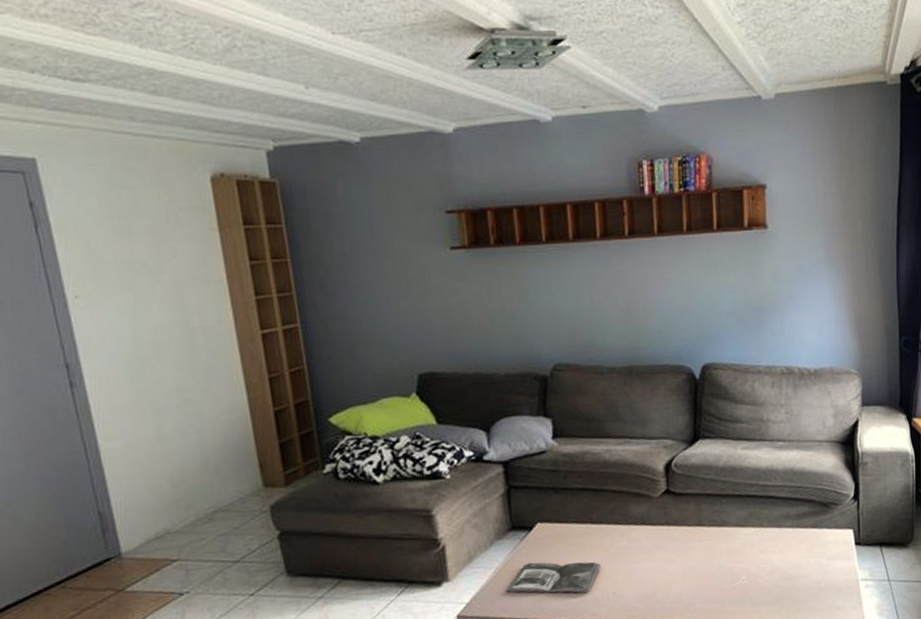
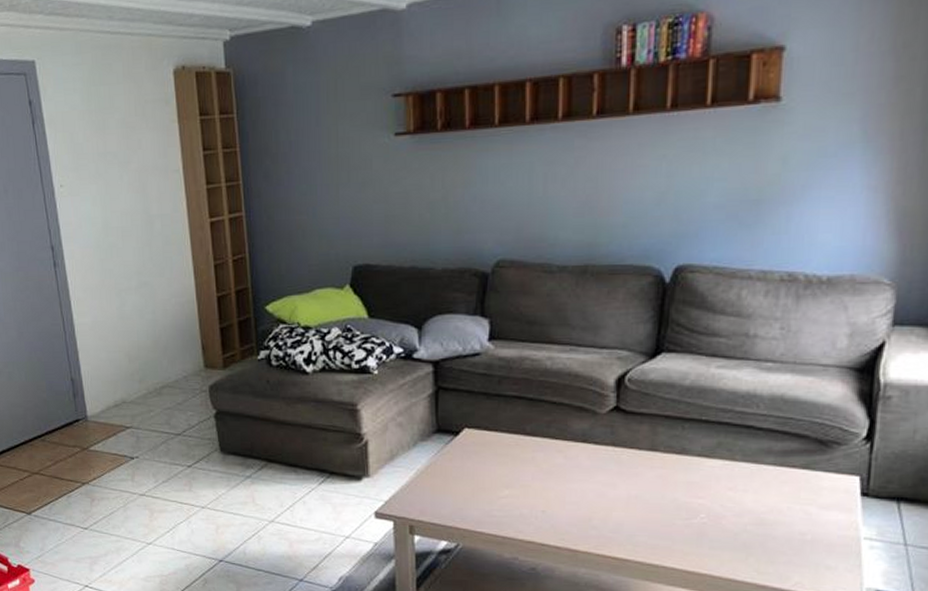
magazine: present [506,562,601,593] -> none [426,468,531,507]

